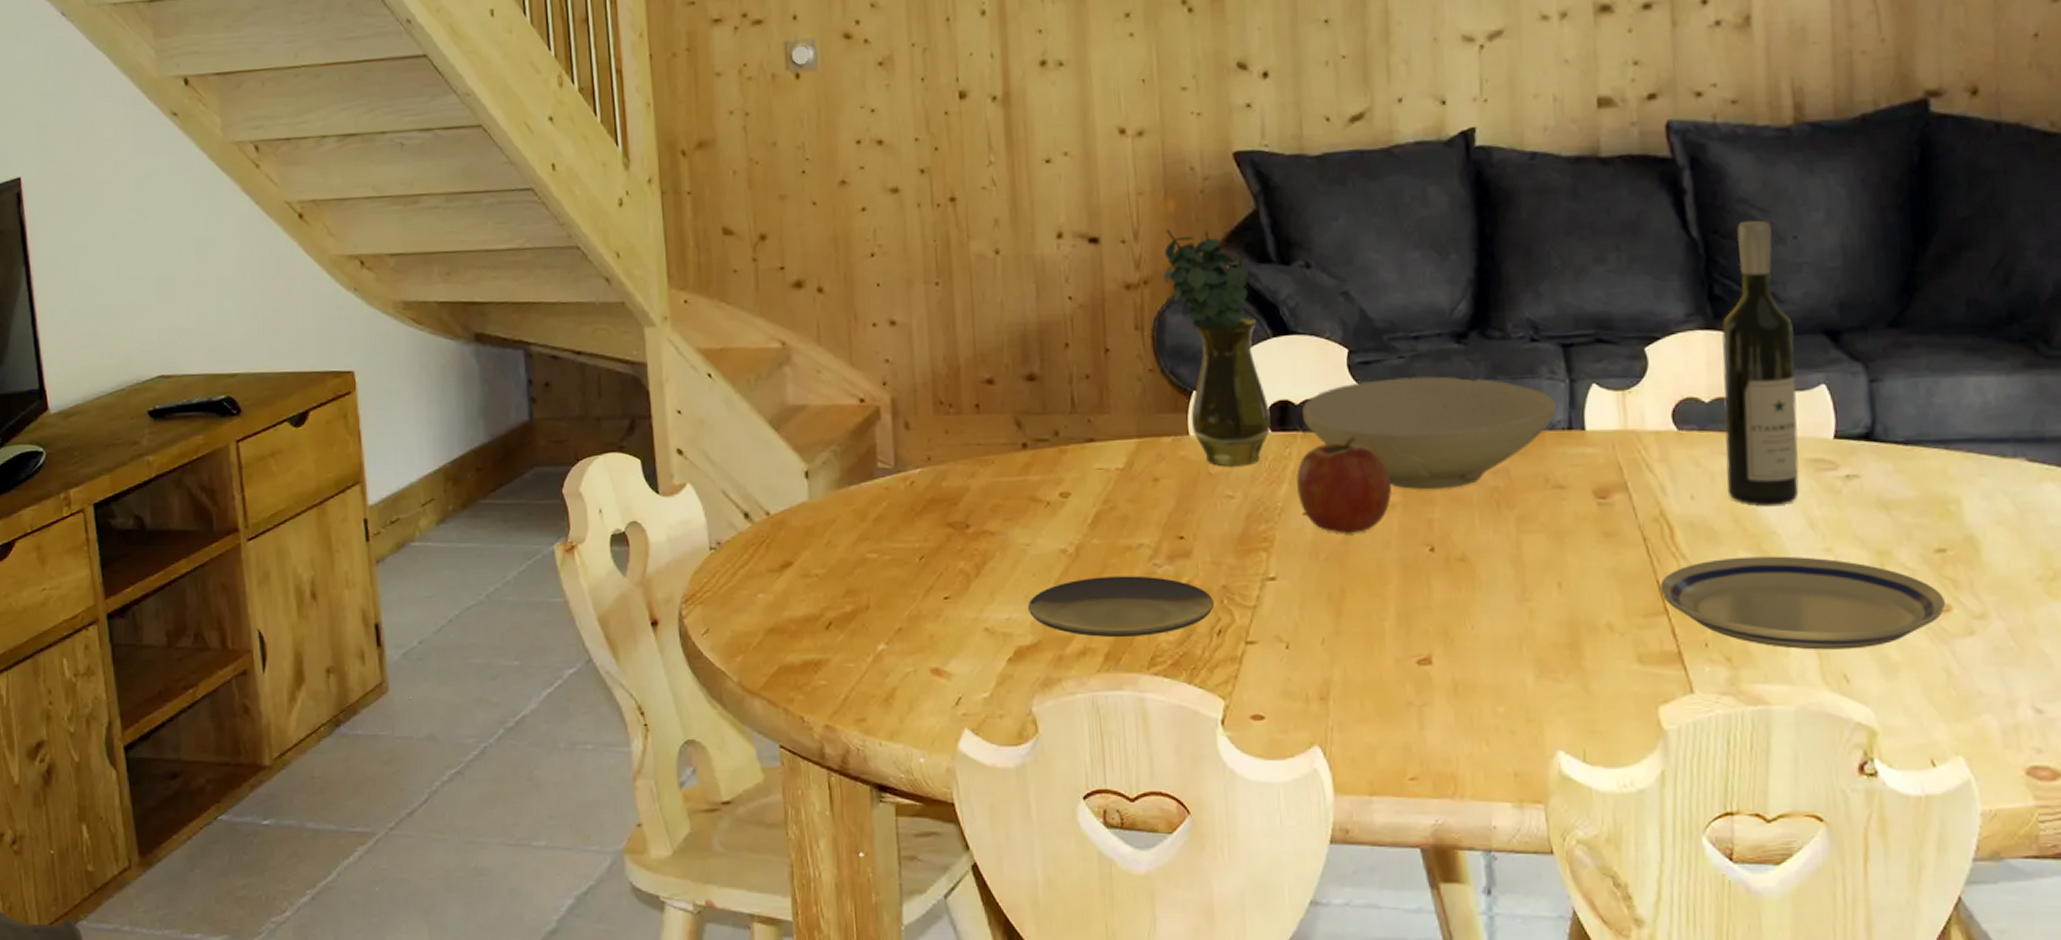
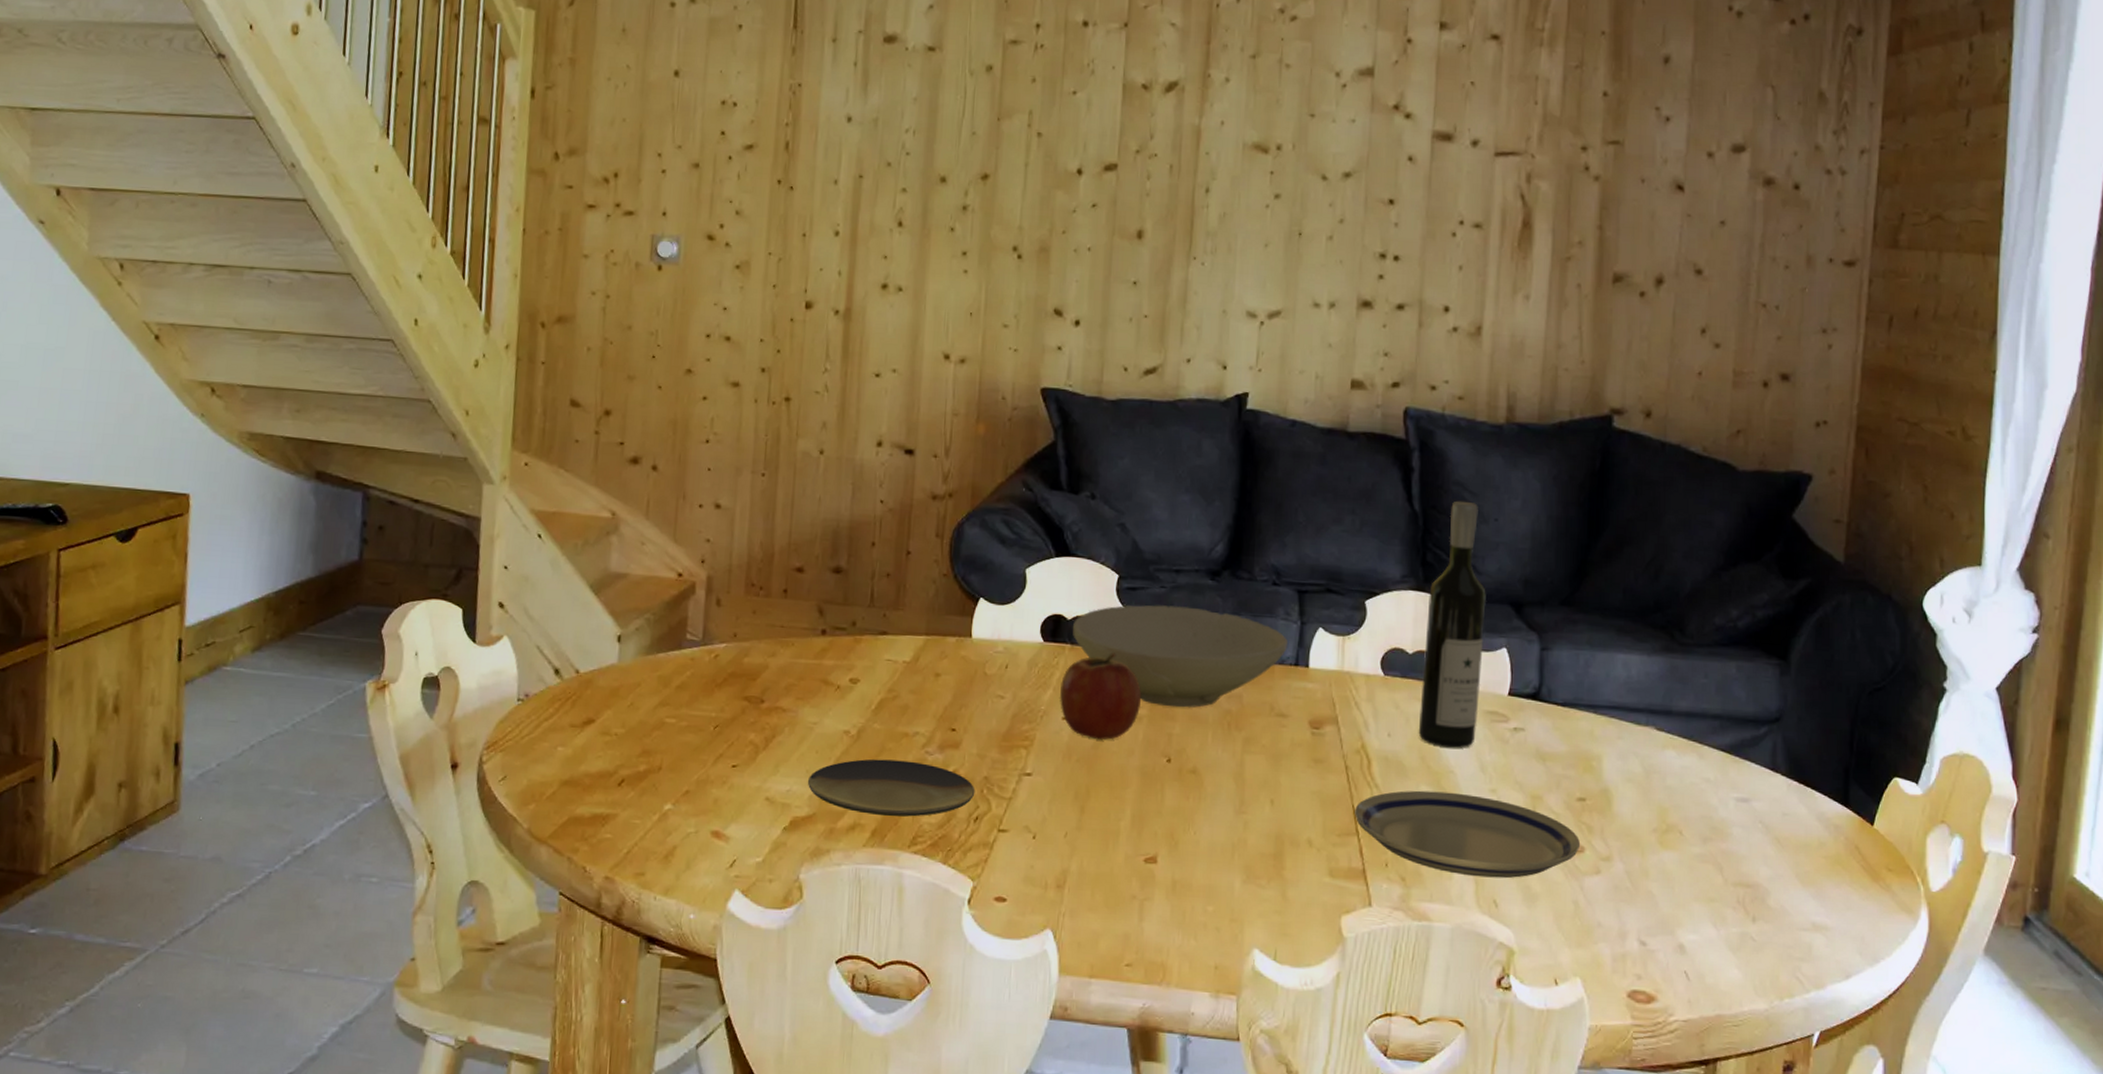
vase: present [1164,229,1271,466] -> none [967,450,1046,669]

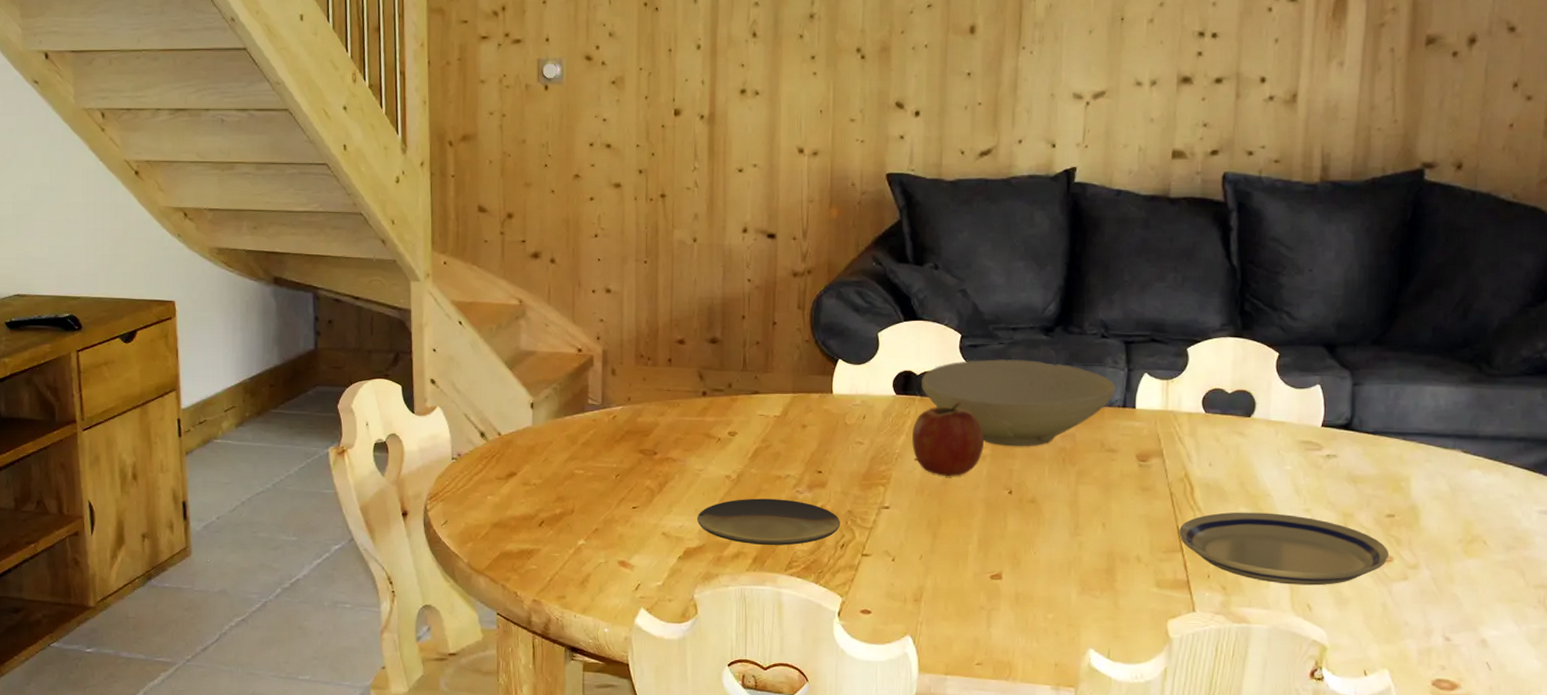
bottle: present [1418,500,1487,748] -> none [1237,255,1302,474]

